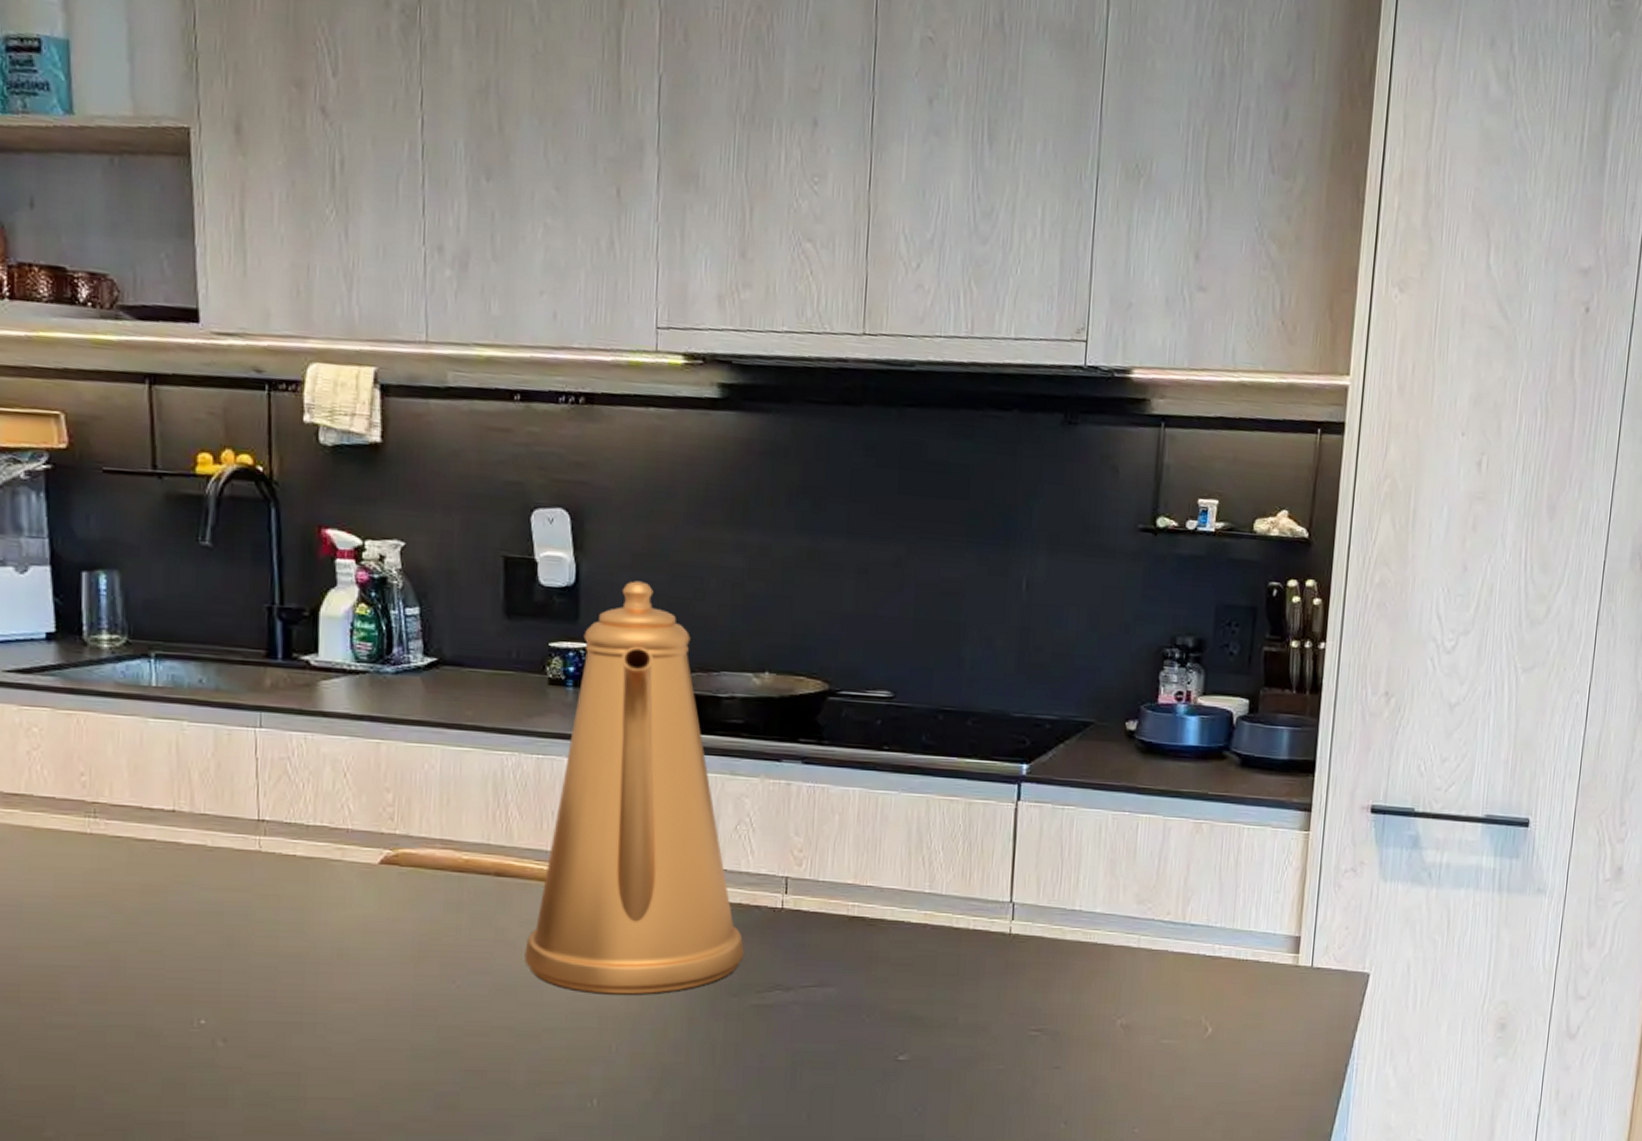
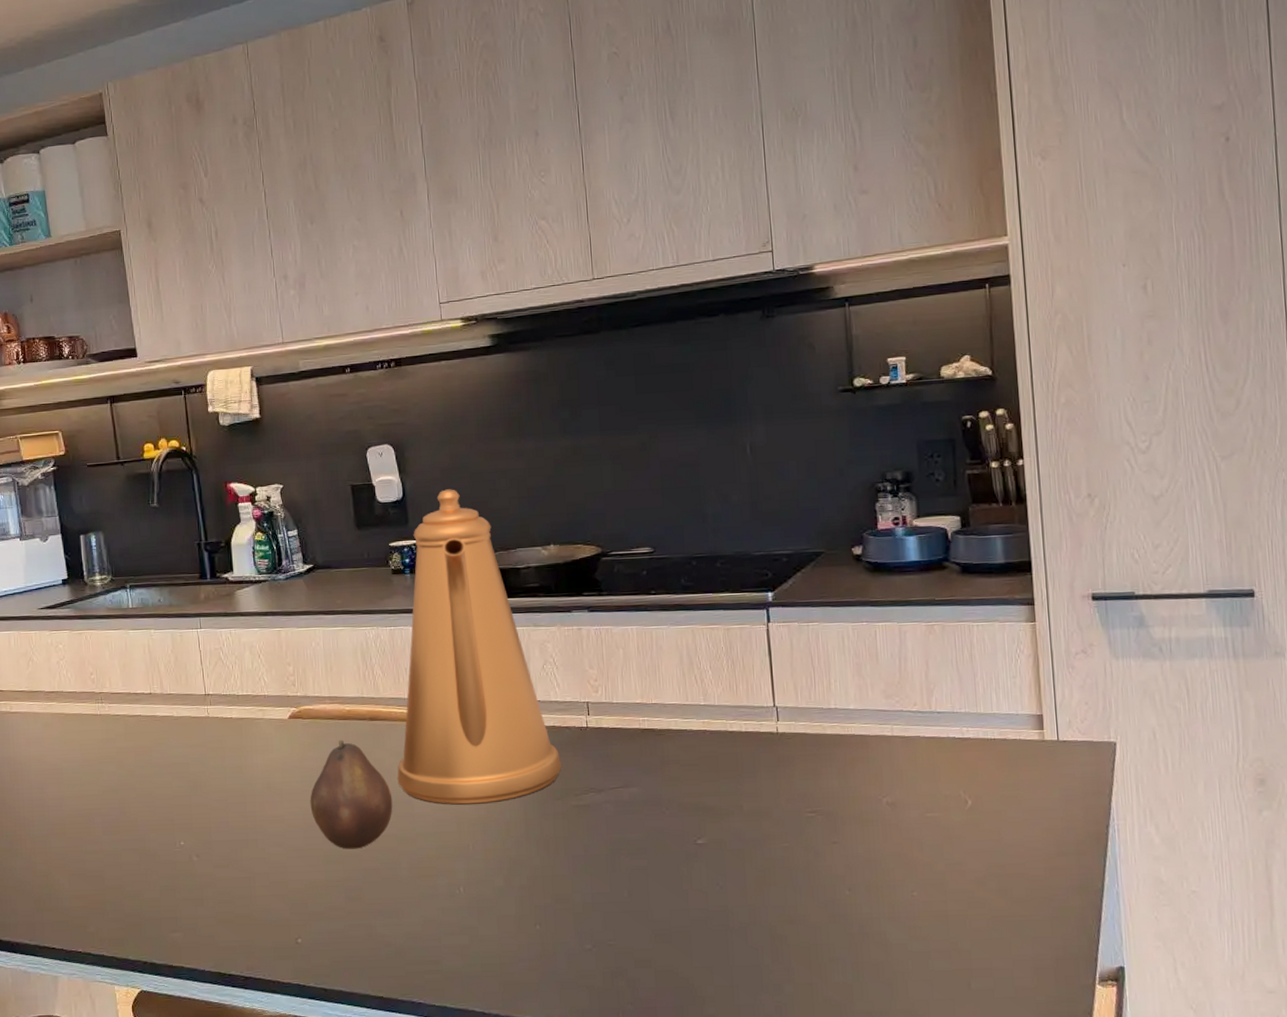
fruit: none [398,899,515,1043] -> present [310,740,393,849]

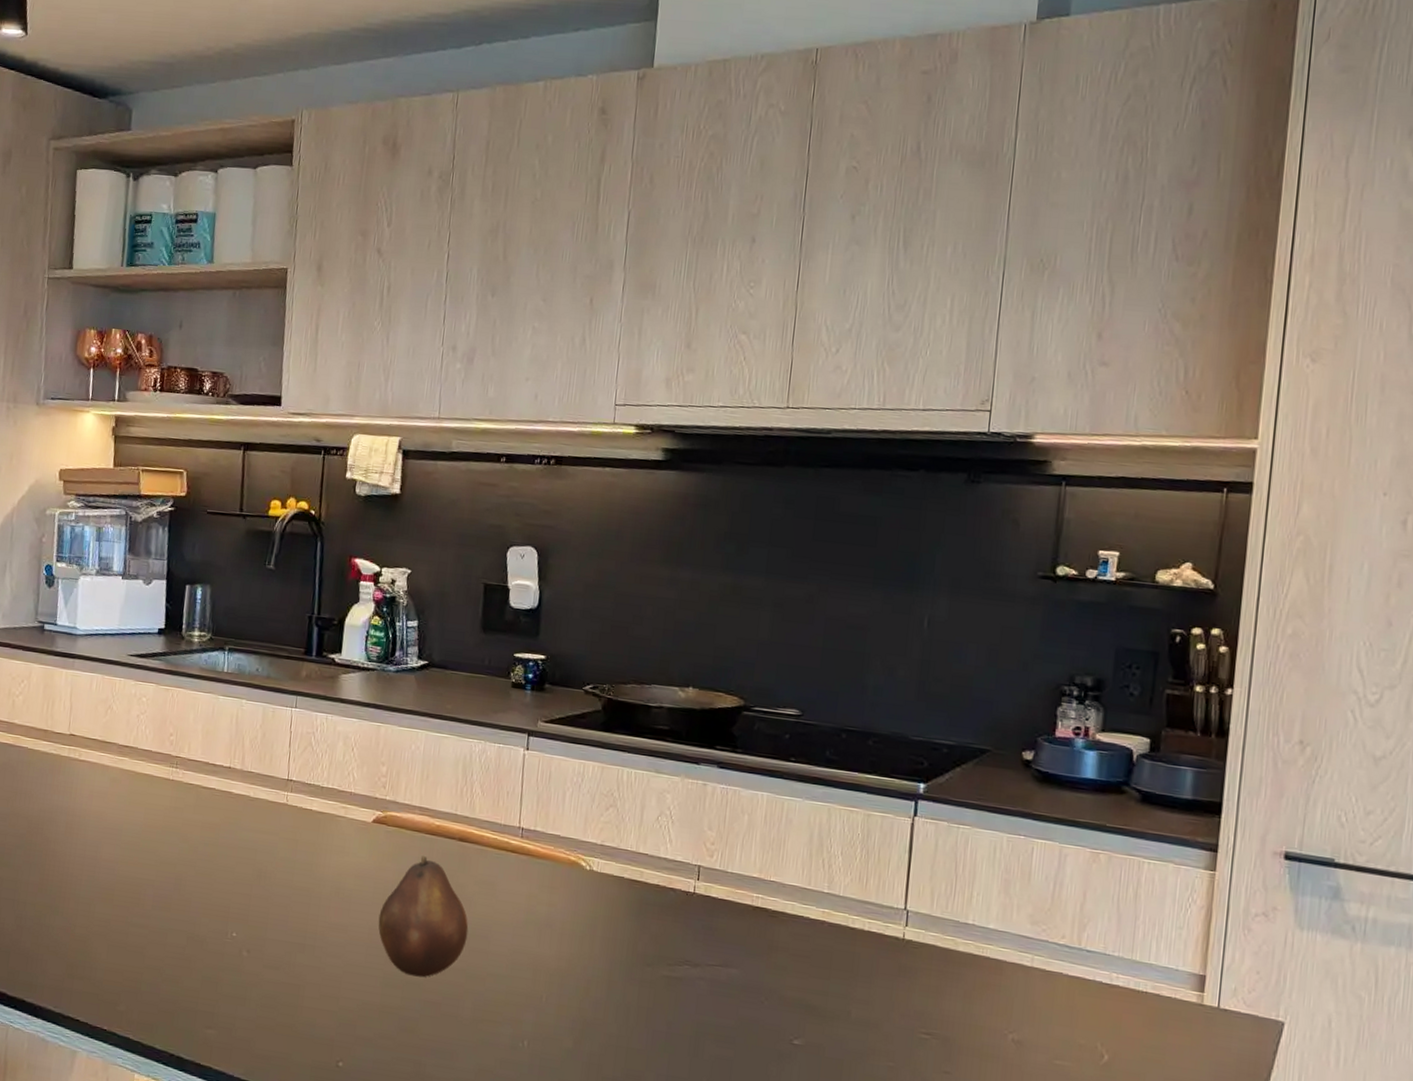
coffee pot: present [397,489,562,805] -> none [477,606,659,957]

